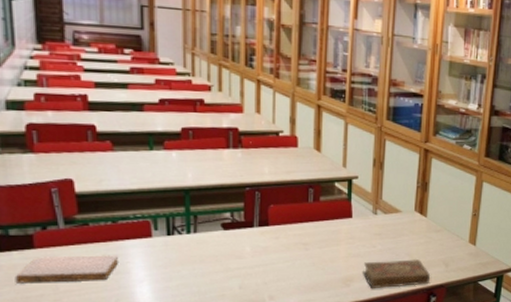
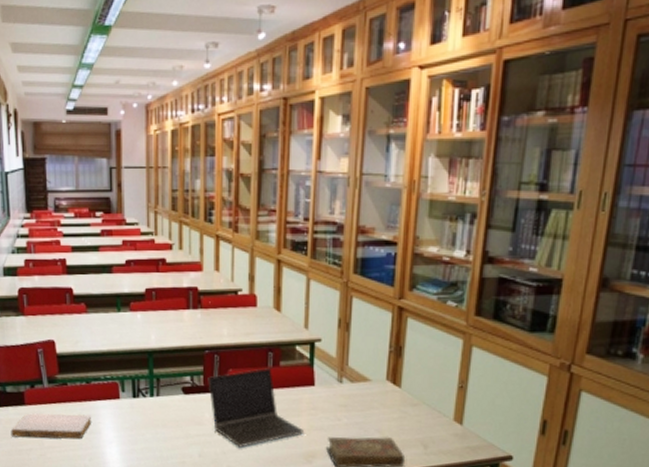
laptop computer: none [248,203,343,277] -> present [208,368,305,448]

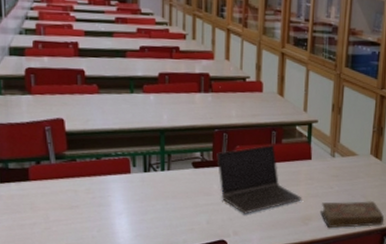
notebook: present [10,413,92,440] -> none [12,188,102,213]

